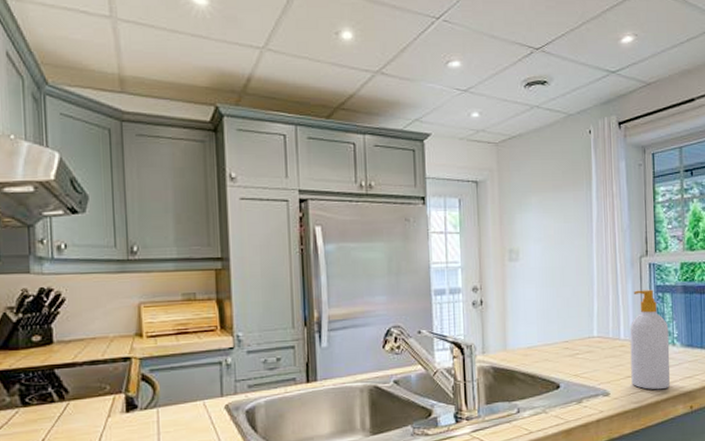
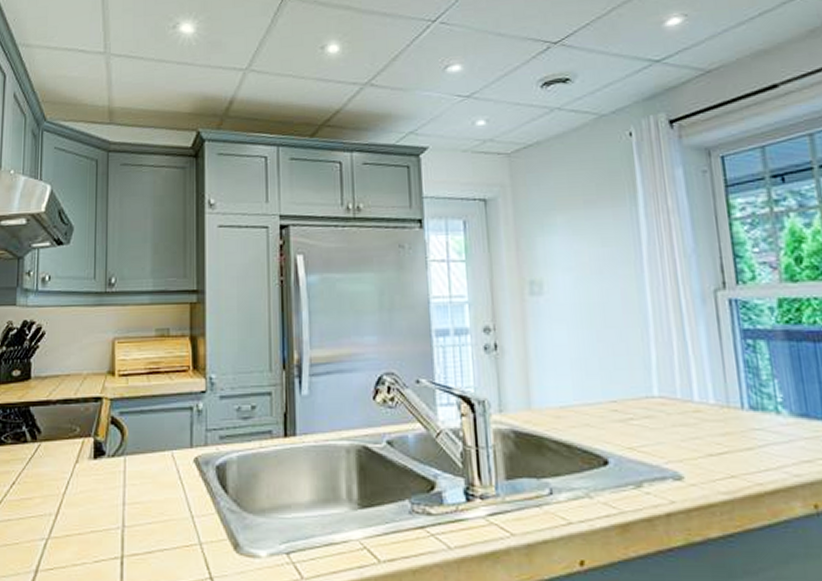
soap bottle: present [629,289,670,390] -> none [706,334,777,477]

